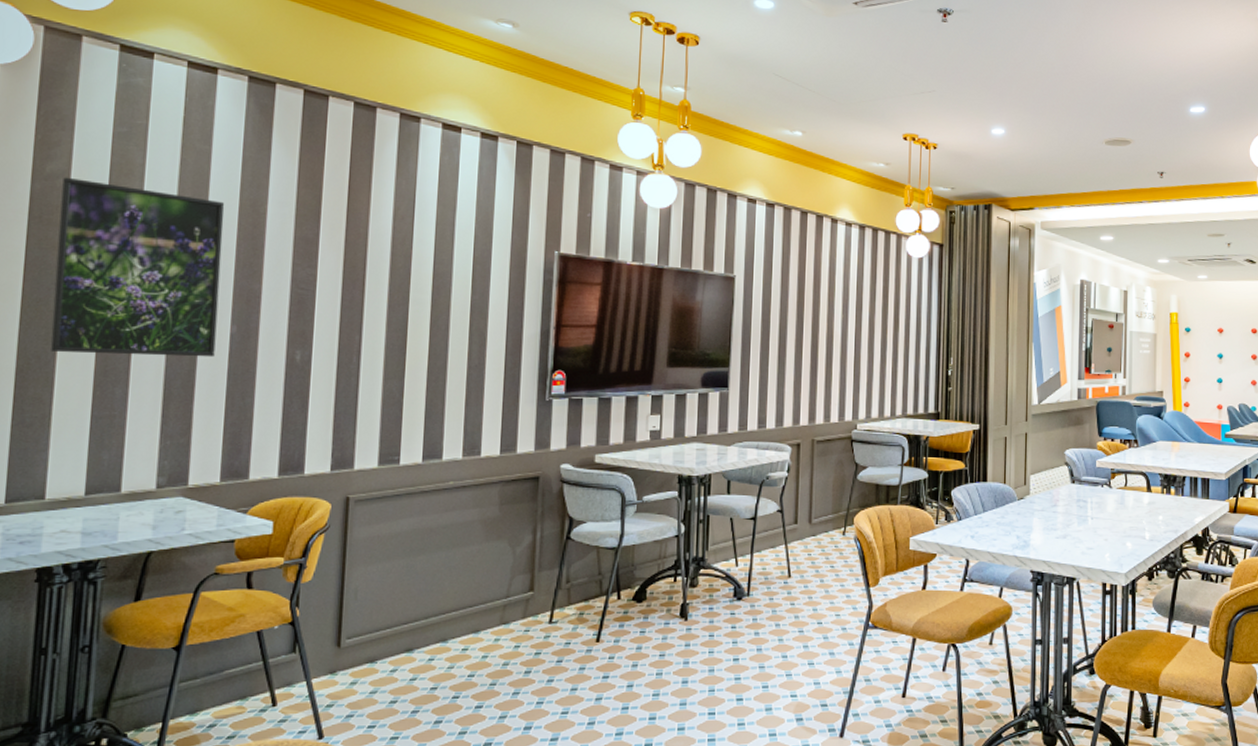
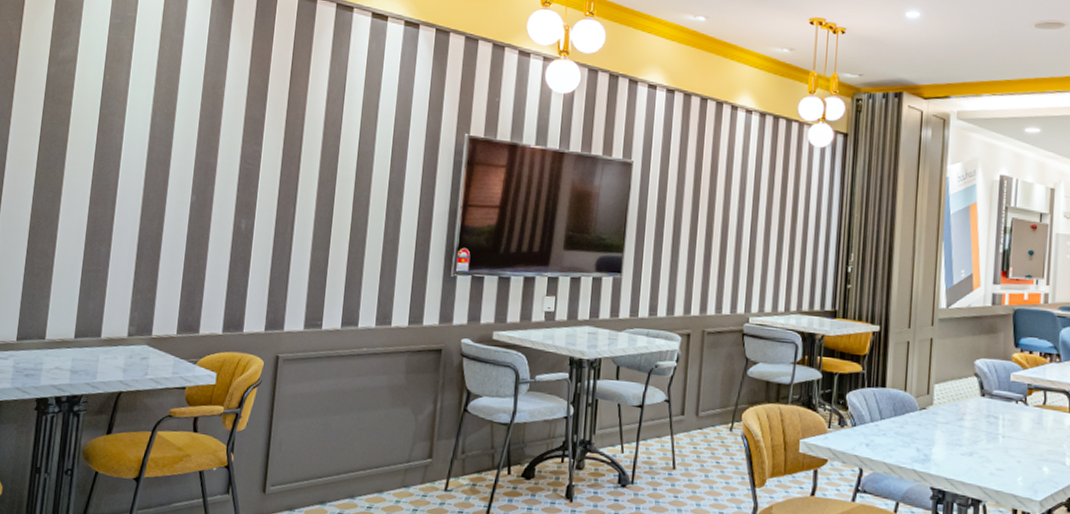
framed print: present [50,177,225,358] -> none [55,62,192,223]

